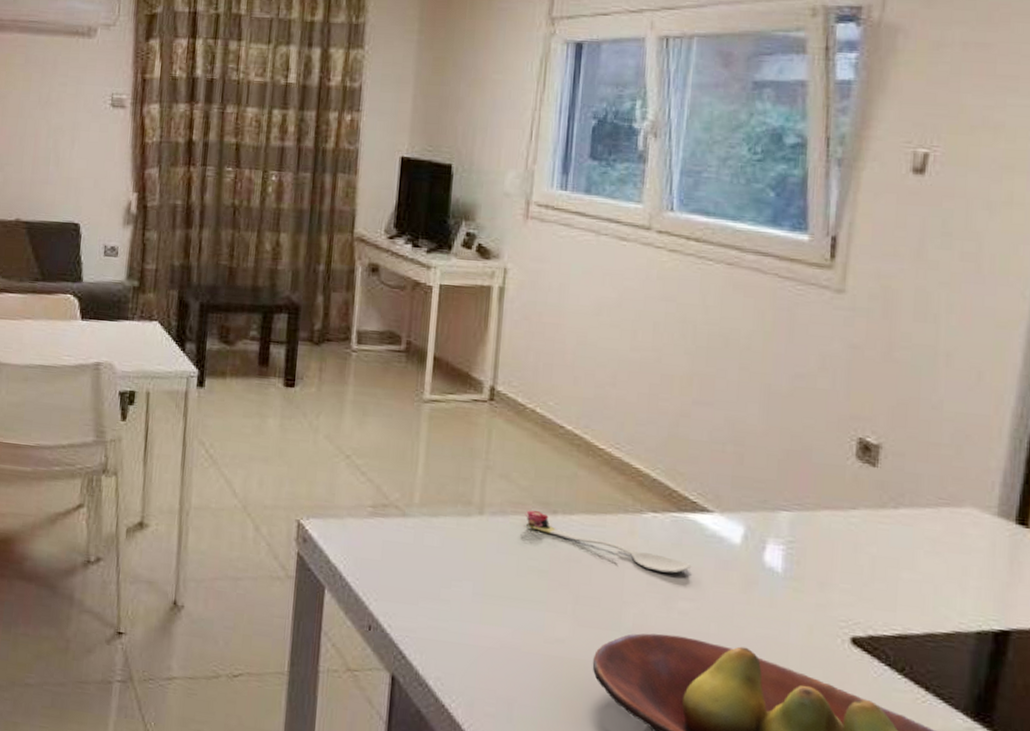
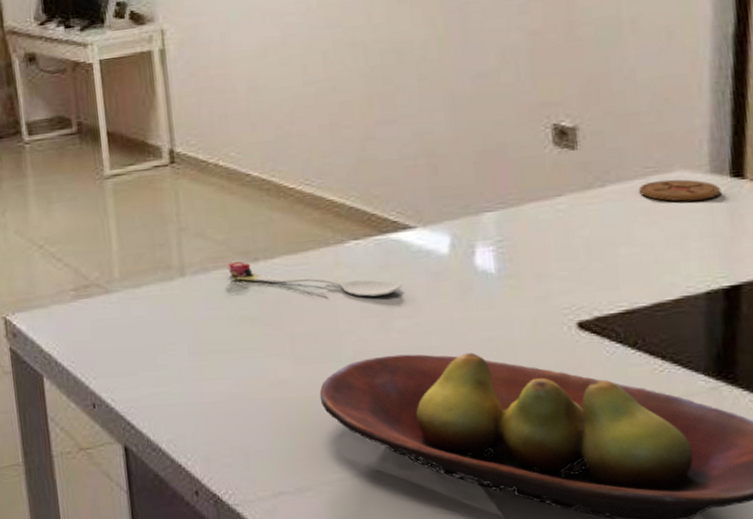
coaster: none [928,512,1006,541] -> present [638,179,722,202]

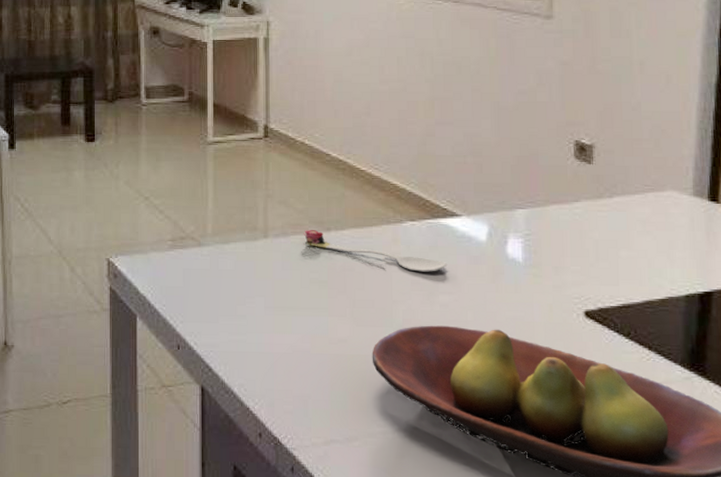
coaster: present [638,179,722,202] -> none [638,197,701,217]

